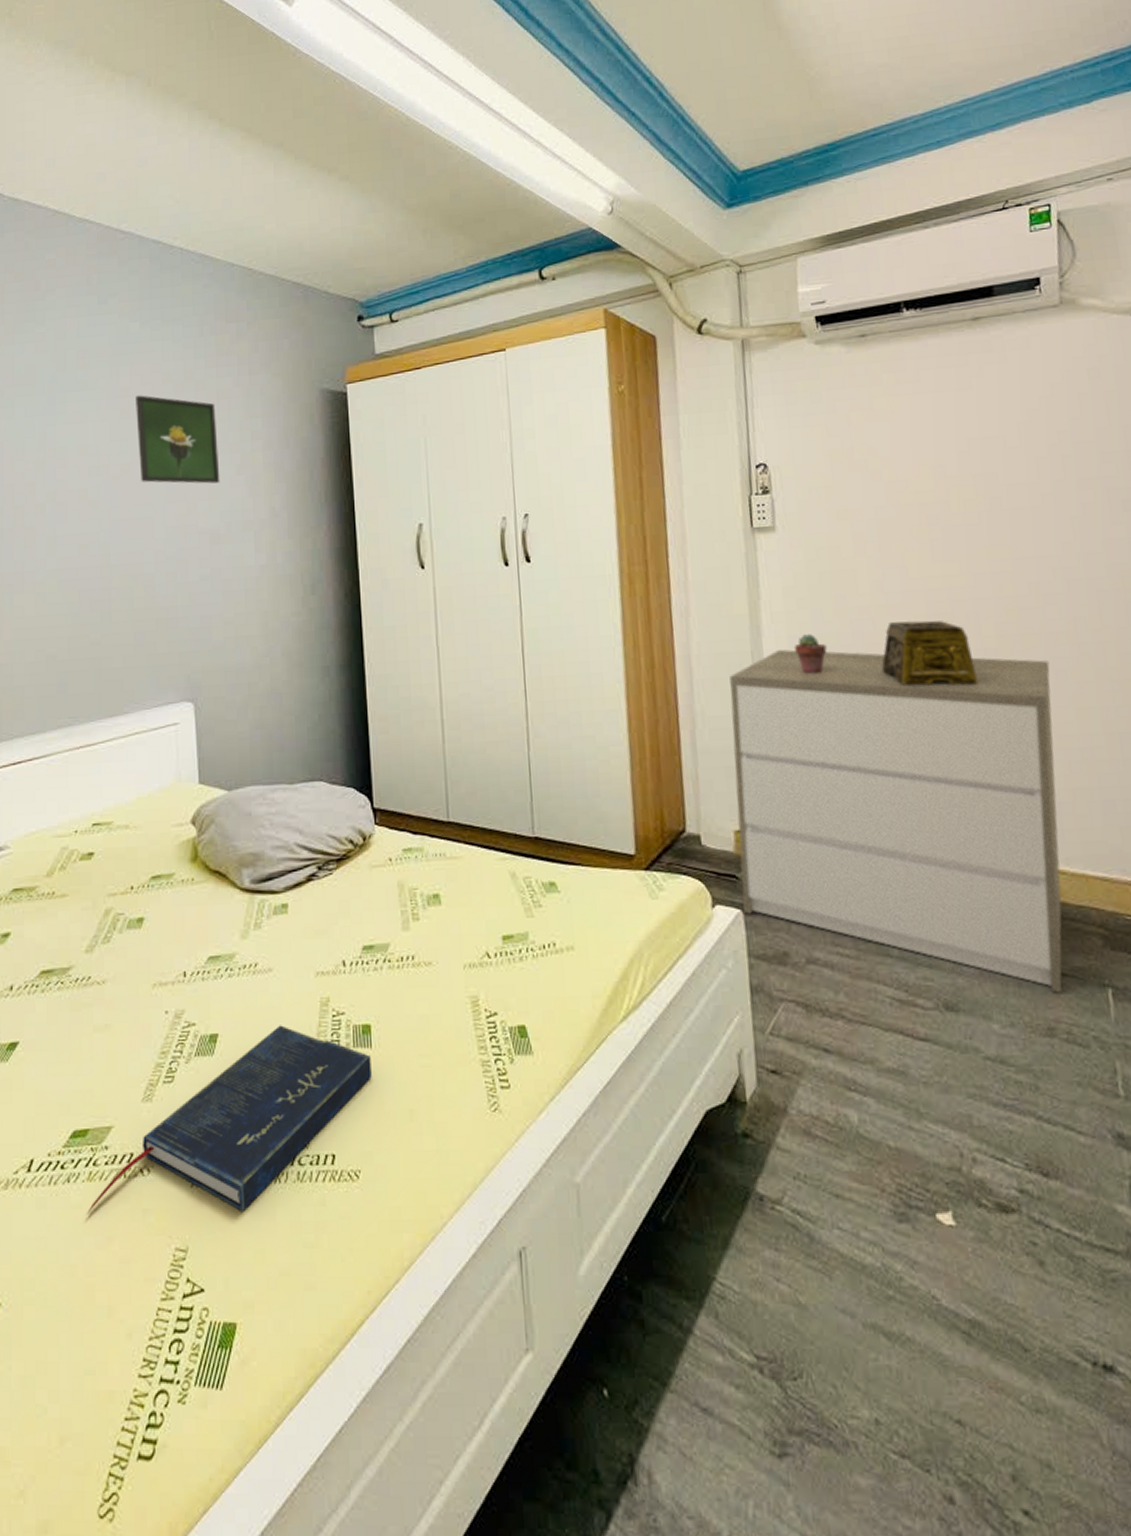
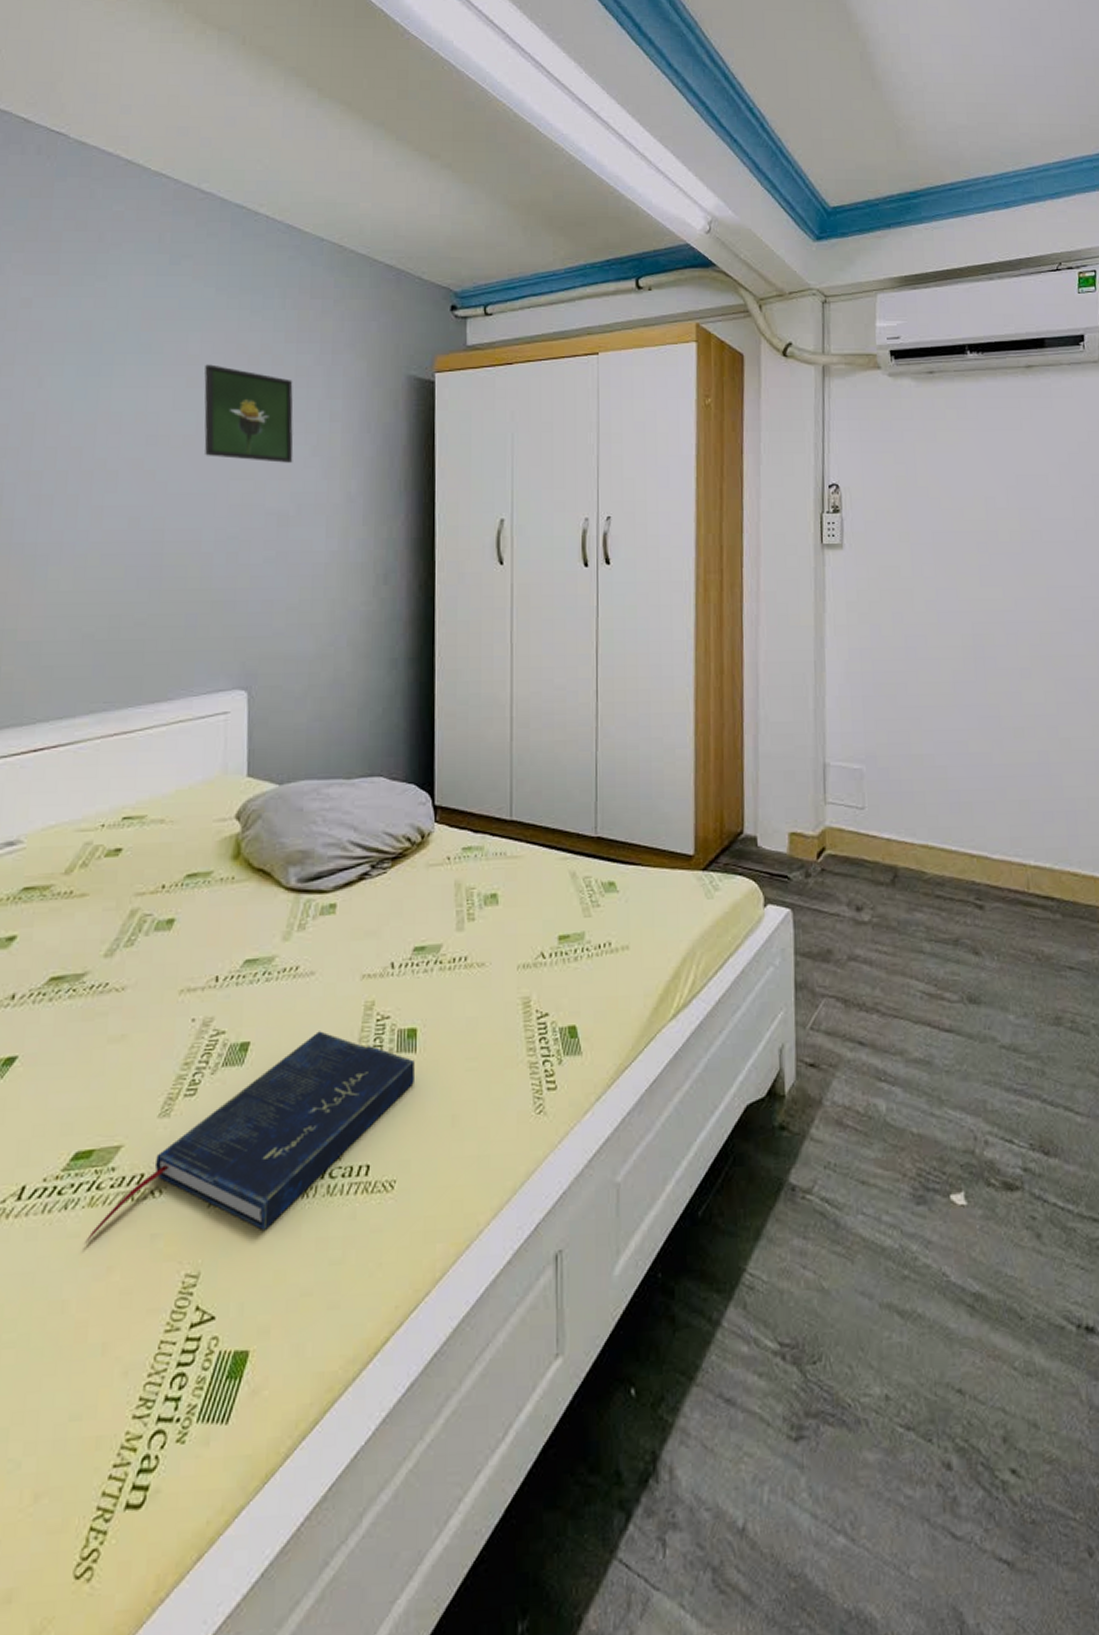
dresser: present [729,649,1062,993] -> none [792,661,1074,985]
potted succulent: present [794,634,827,675] -> none [854,647,883,686]
decorative box: present [881,620,979,686] -> none [930,639,1014,701]

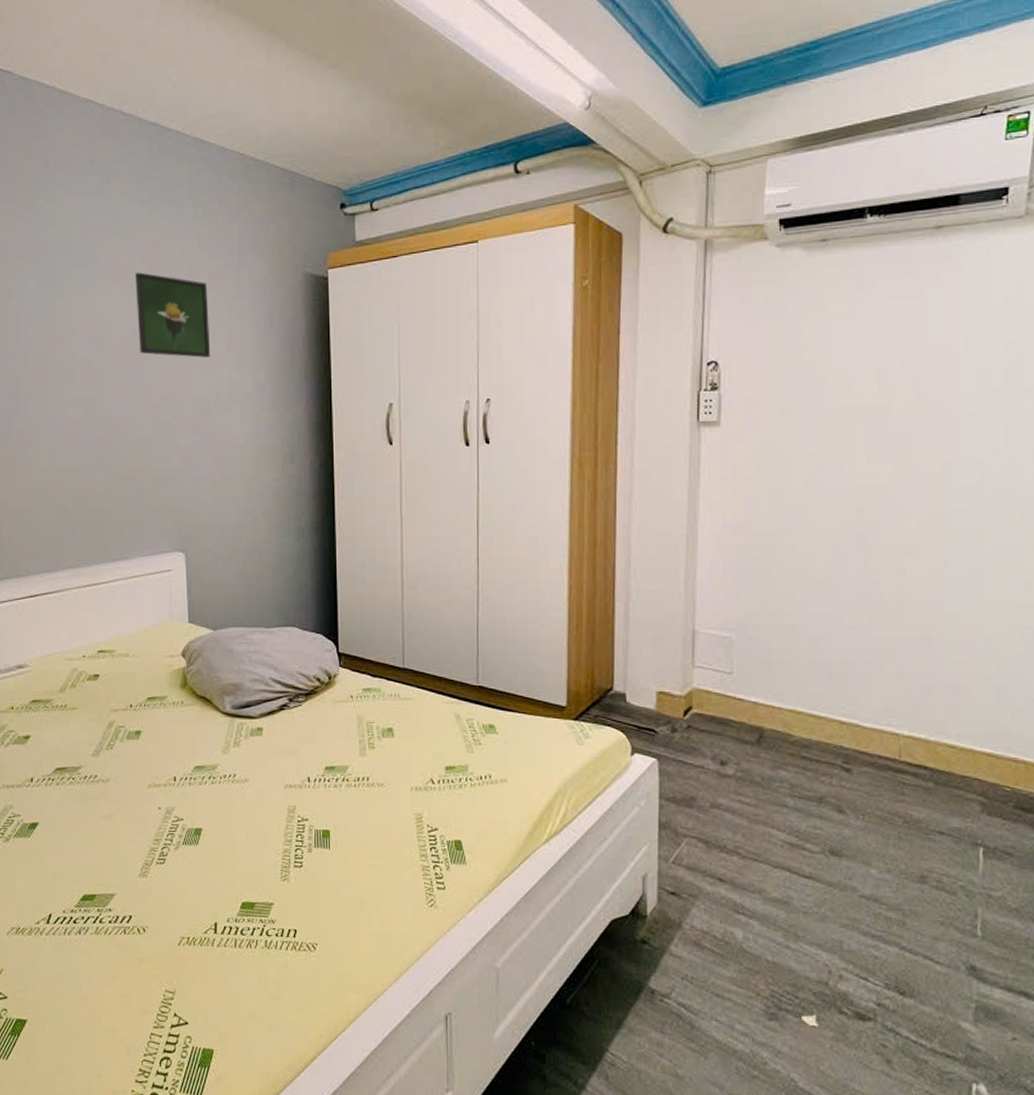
book: present [85,1031,415,1243] -> none [95,825,329,967]

